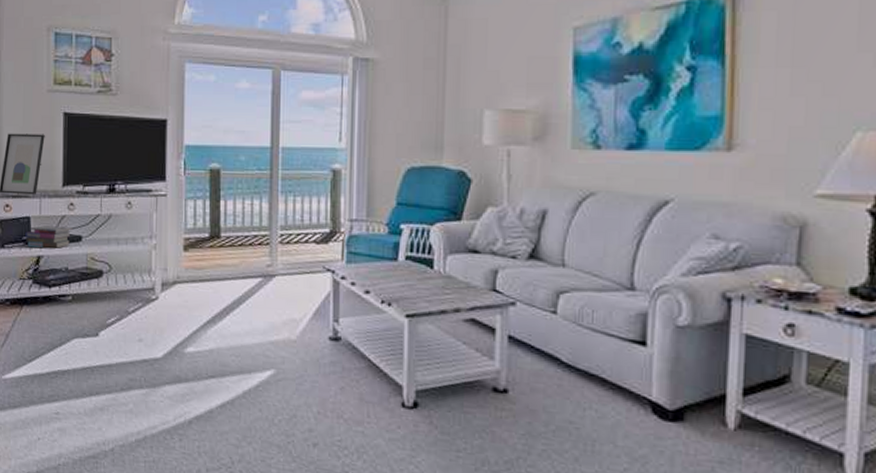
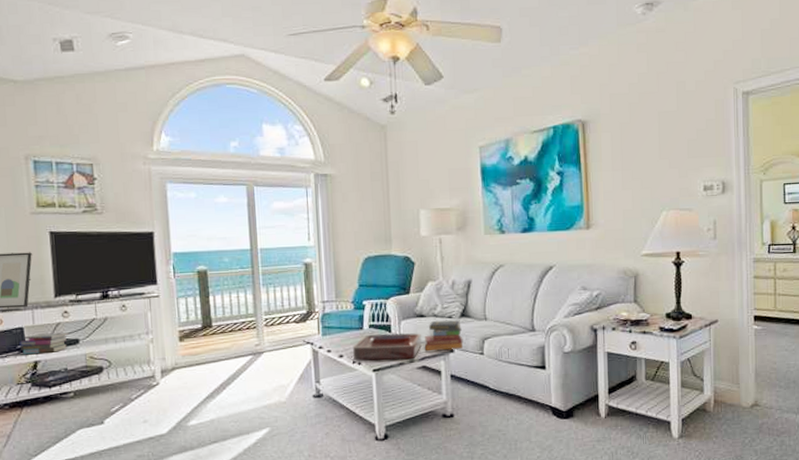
decorative tray: none [381,268,472,308] -> present [352,333,422,361]
books: none [477,259,530,302] -> present [425,320,463,352]

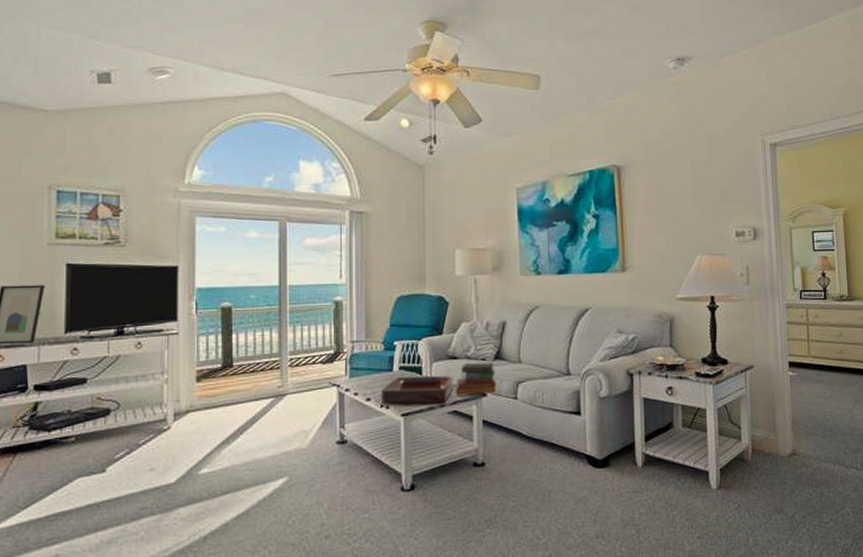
books: present [19,332,69,355] -> none [20,371,76,395]

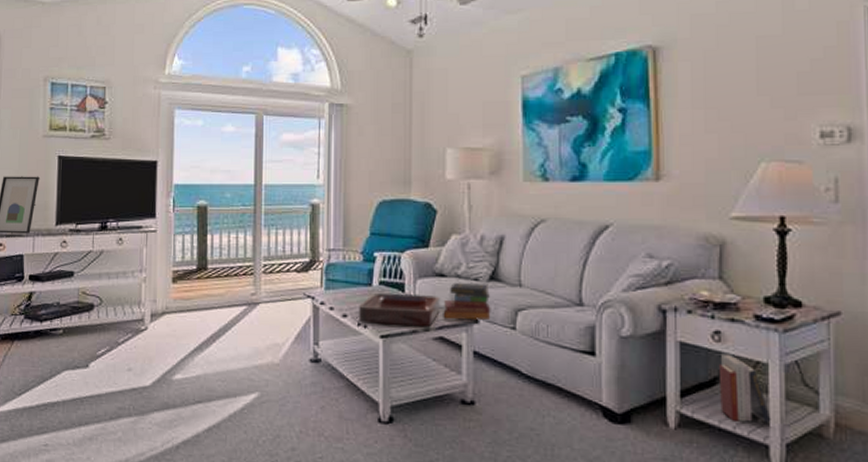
books: none [671,404,710,456] -> present [718,354,771,423]

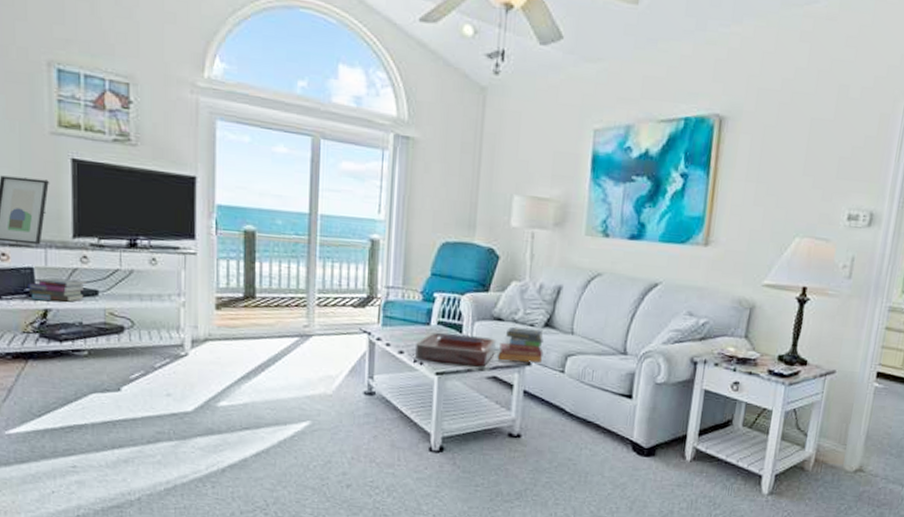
books: none [18,263,65,285] -> present [28,277,86,302]
books: present [718,354,771,423] -> none [729,401,768,458]

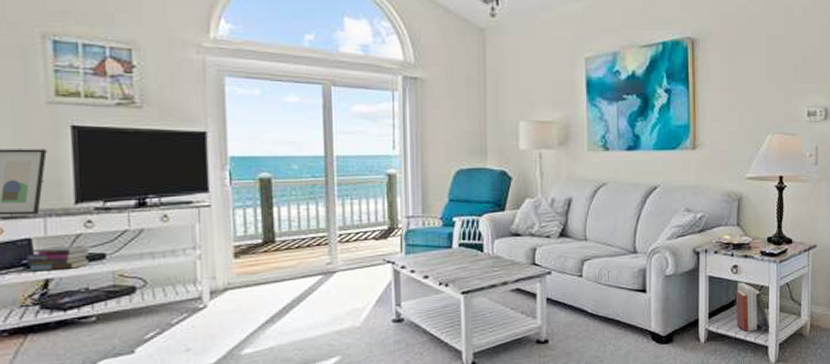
decorative tray: present [414,332,496,367] -> none [439,253,516,283]
books: present [499,326,544,363] -> none [520,240,561,273]
books: none [729,401,768,458] -> present [735,282,770,332]

